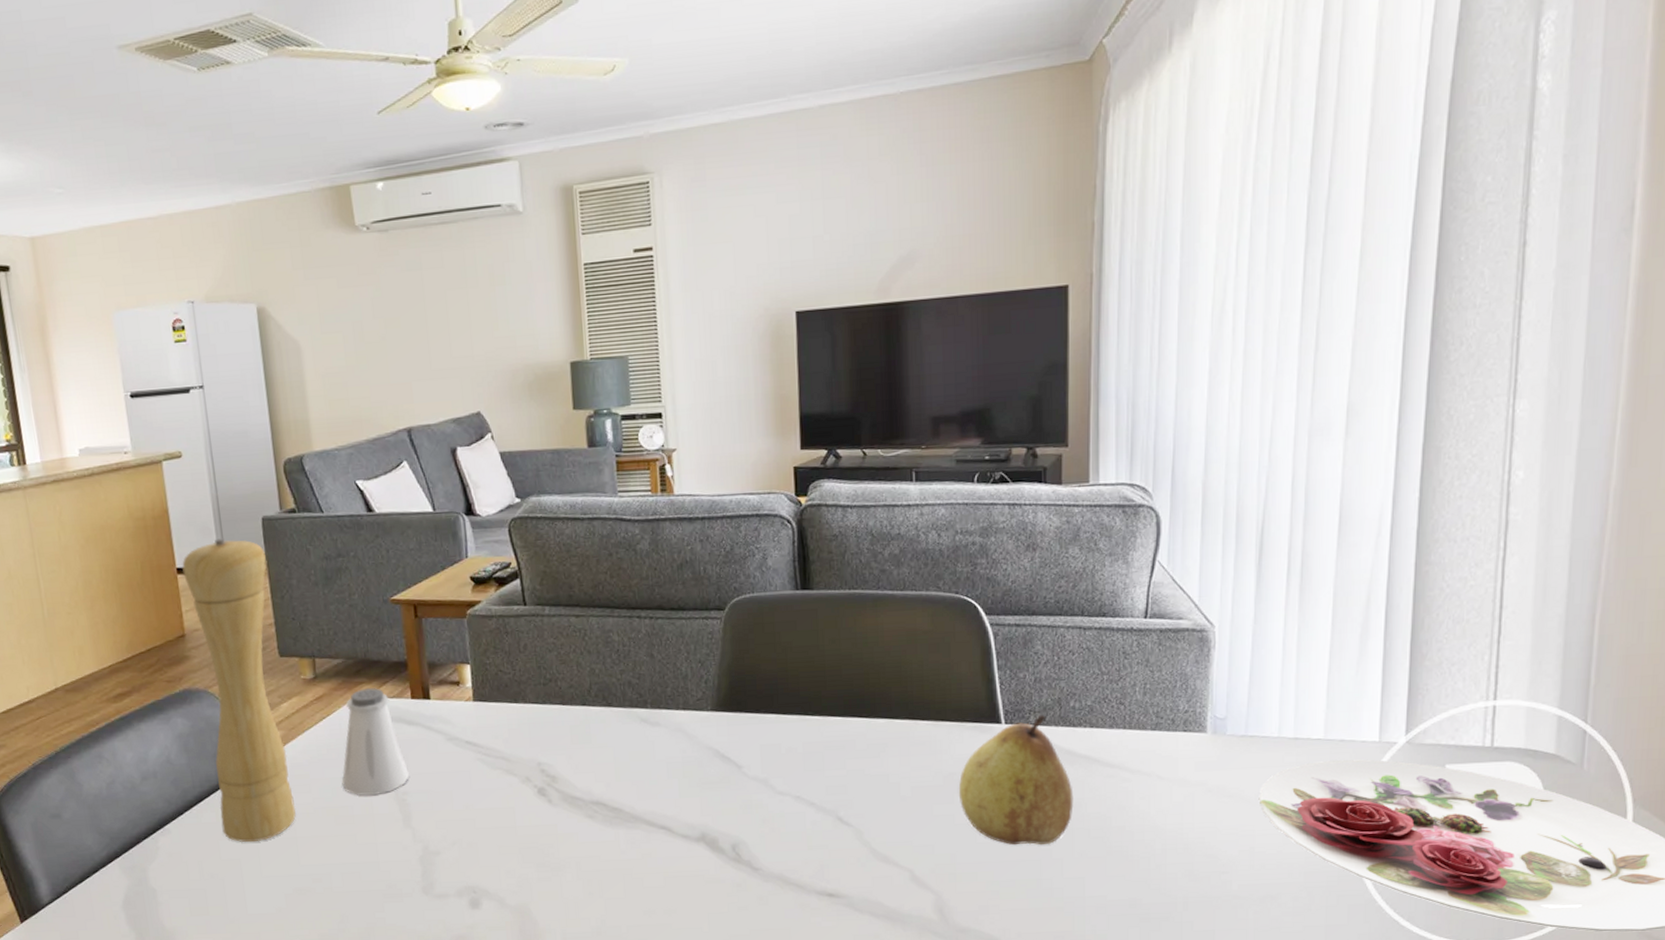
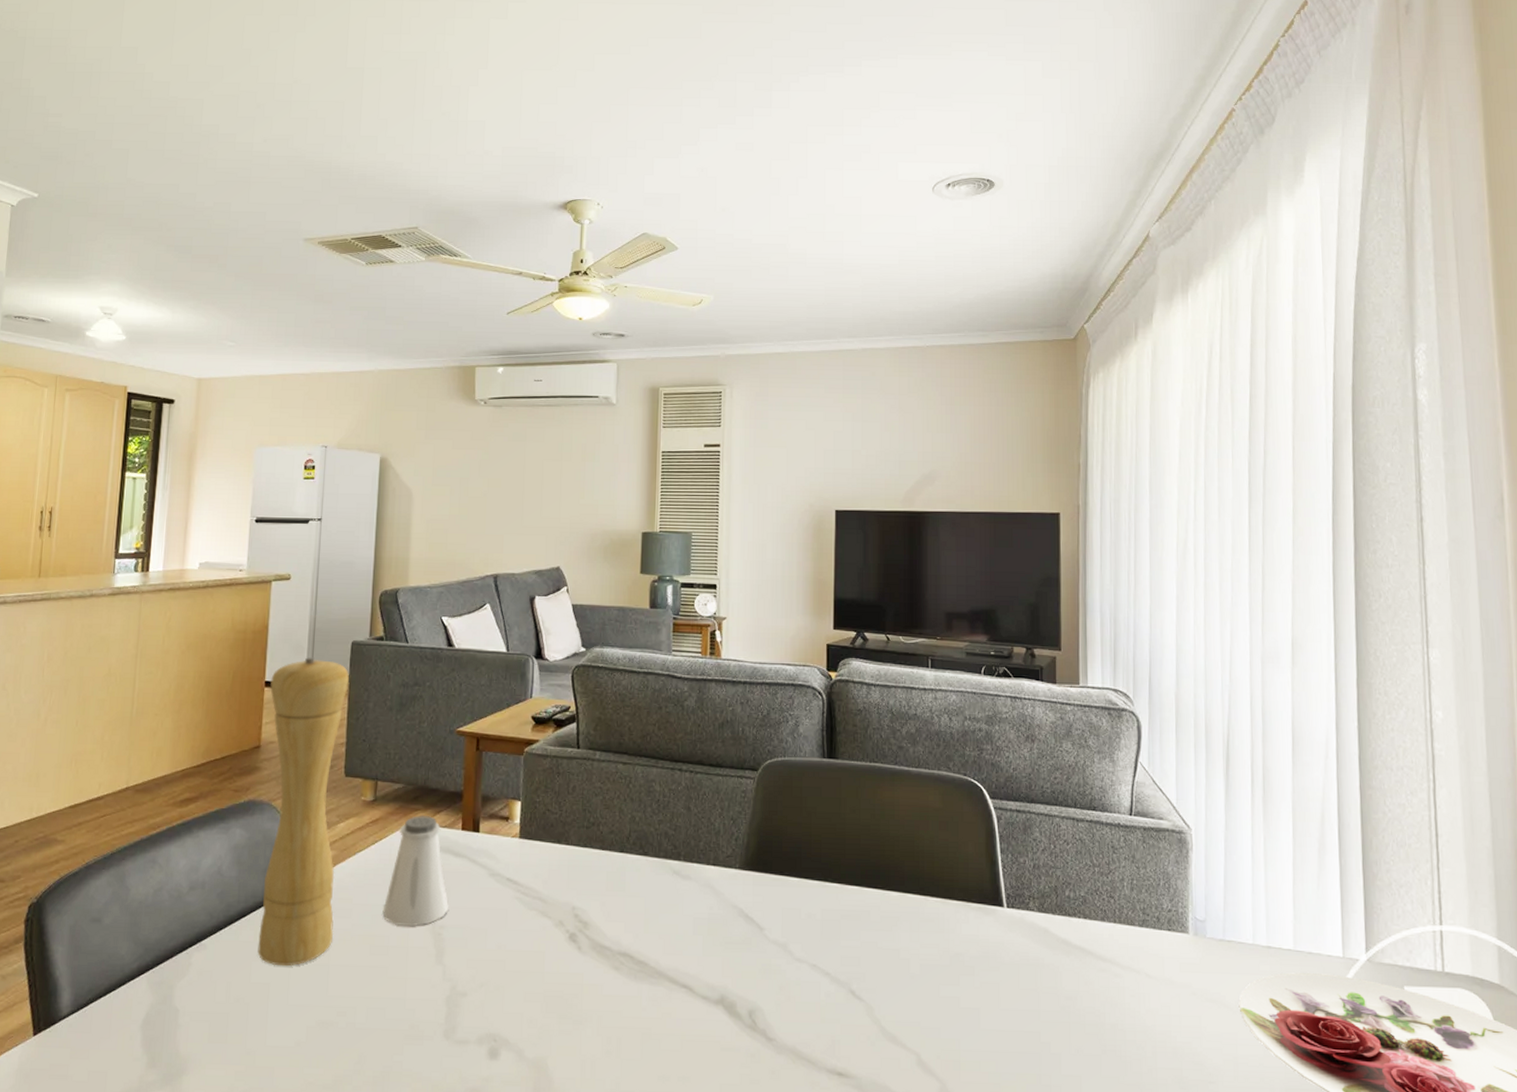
fruit: present [958,715,1074,846] -> none [963,902,1070,1038]

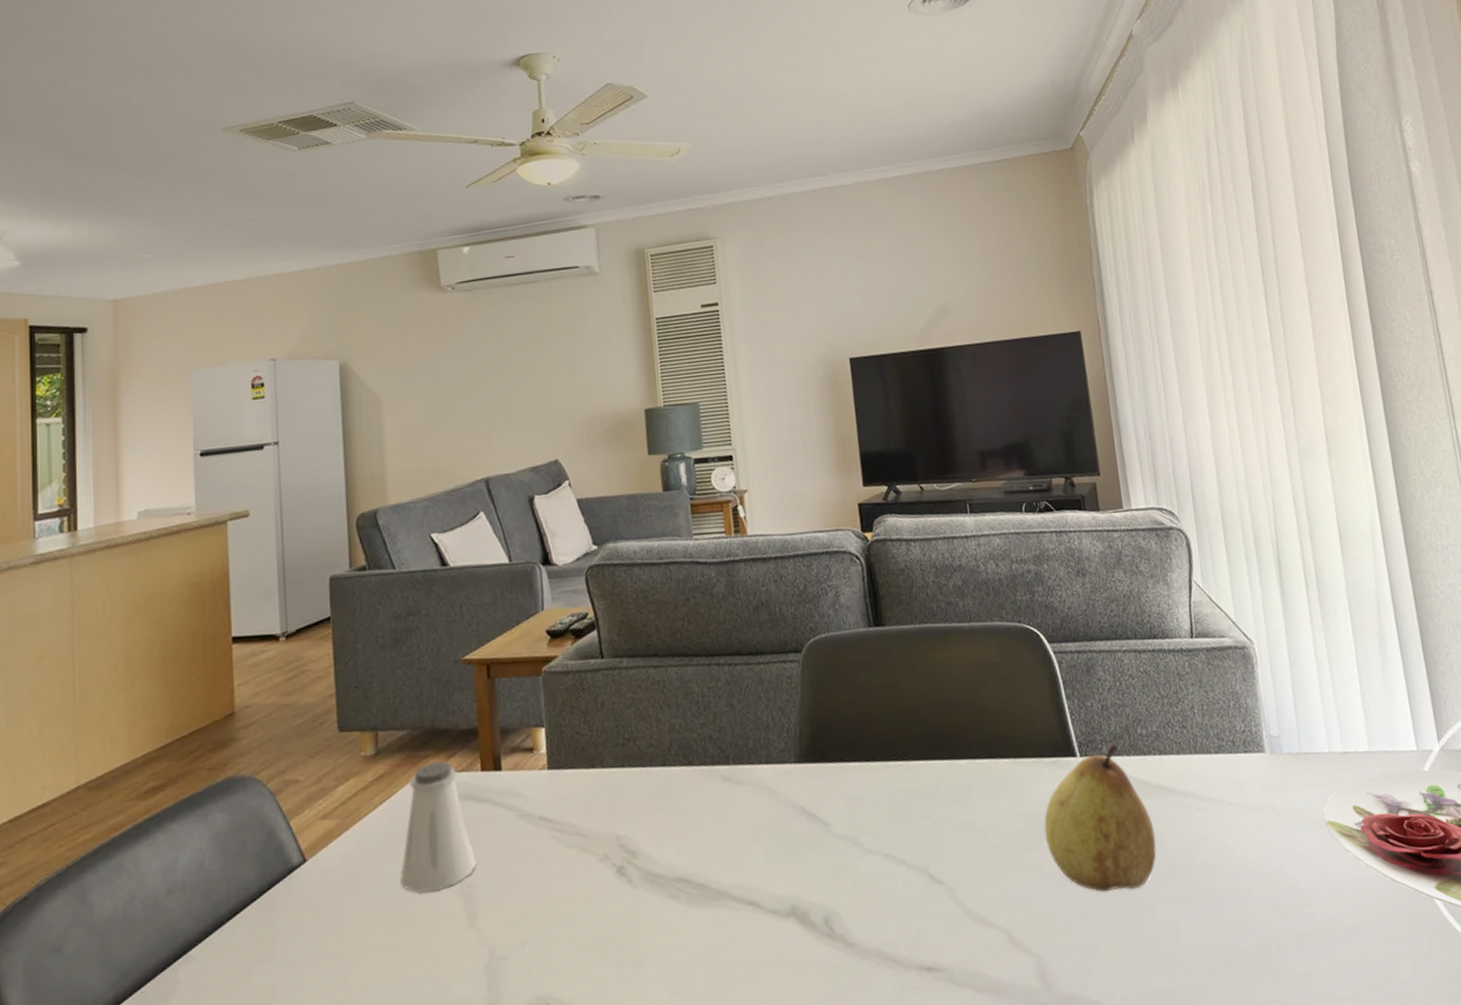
pepper mill: present [258,657,349,967] -> none [238,601,346,965]
fruit: none [963,902,1070,1038] -> present [1044,744,1157,892]

